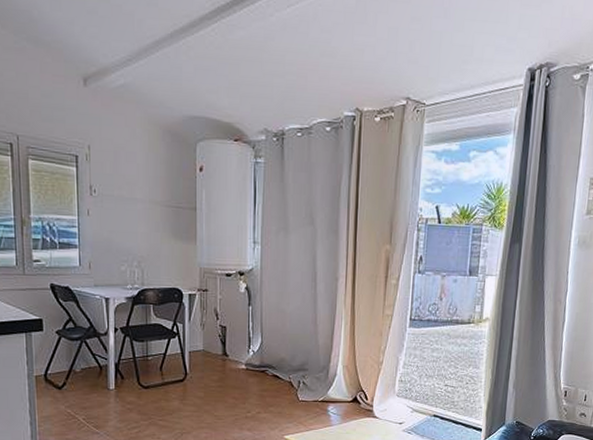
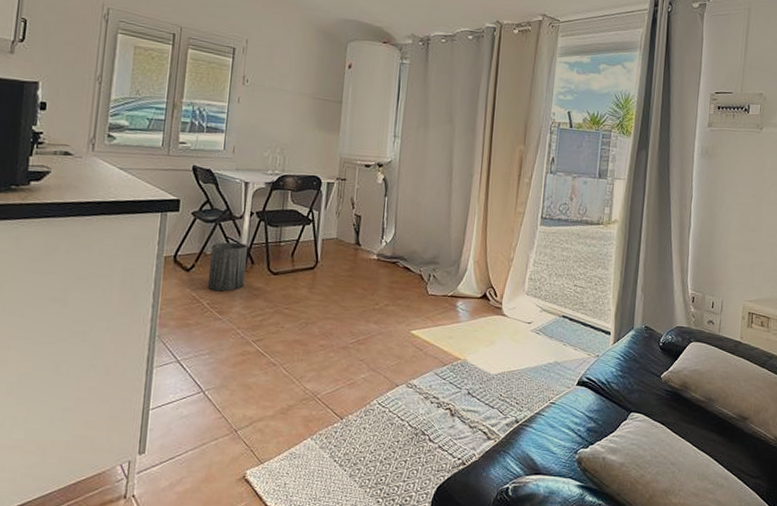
trash can: none [79,358,117,407] -> present [207,242,249,292]

